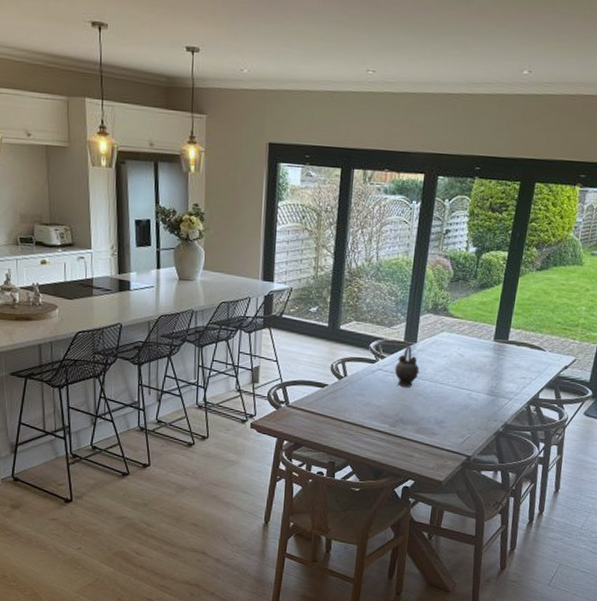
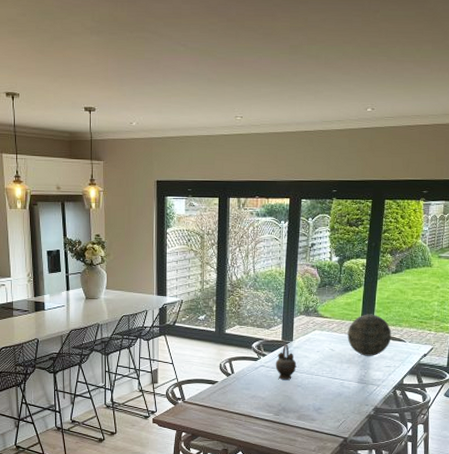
decorative orb: none [479,316,531,365] -> present [347,314,392,356]

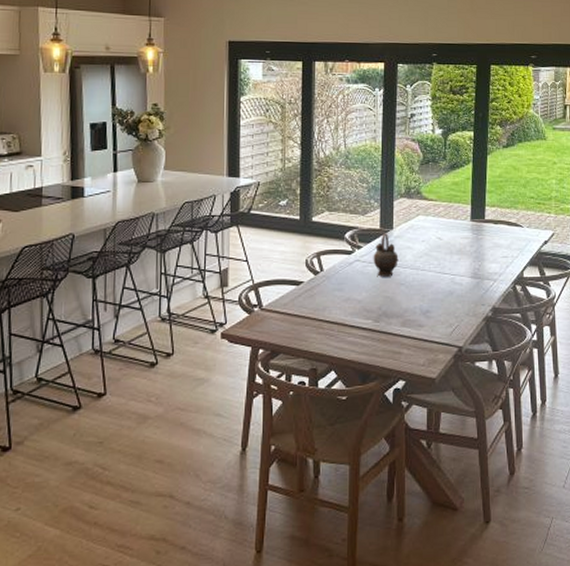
decorative orb: present [347,314,392,356] -> none [456,195,507,245]

